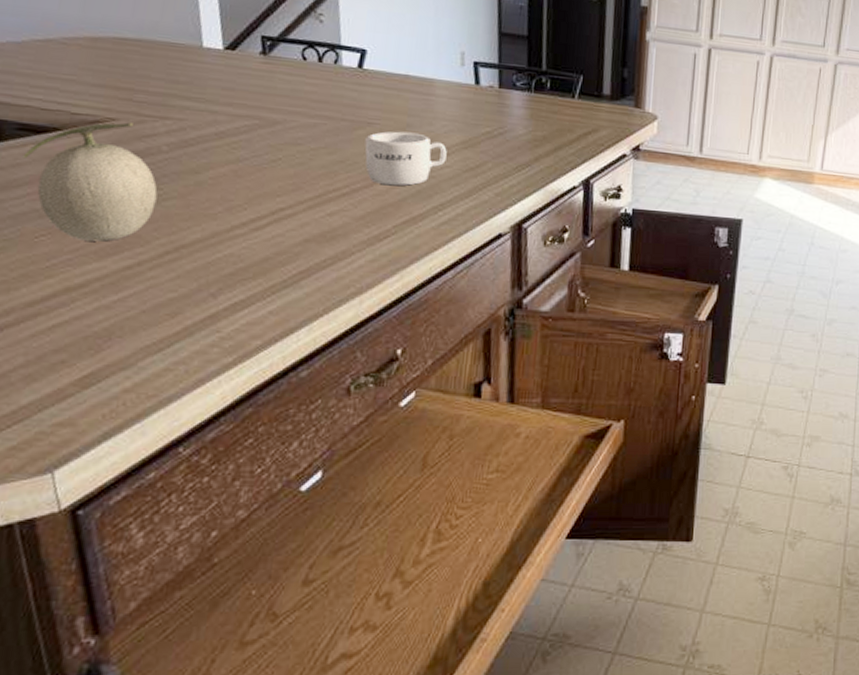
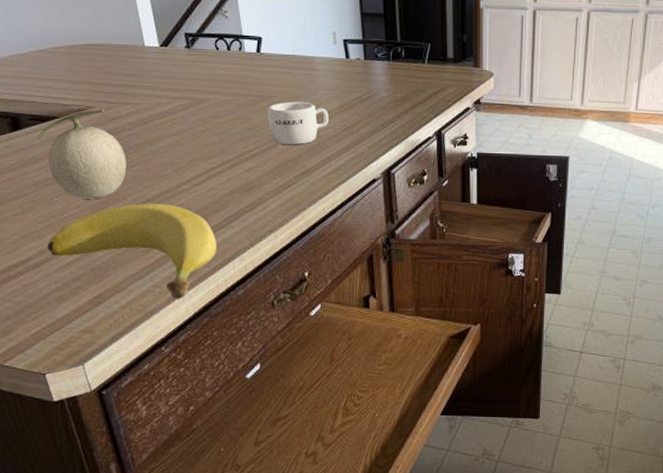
banana: none [19,250,277,382] -> present [48,204,217,299]

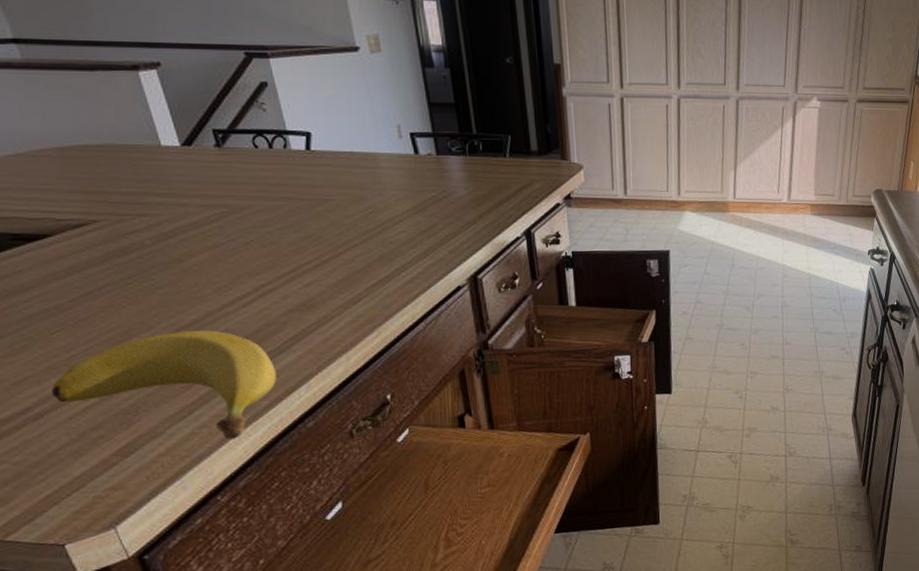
fruit: present [36,109,127,199] -> none [23,223,151,332]
mug: present [267,101,329,146] -> none [325,204,400,254]

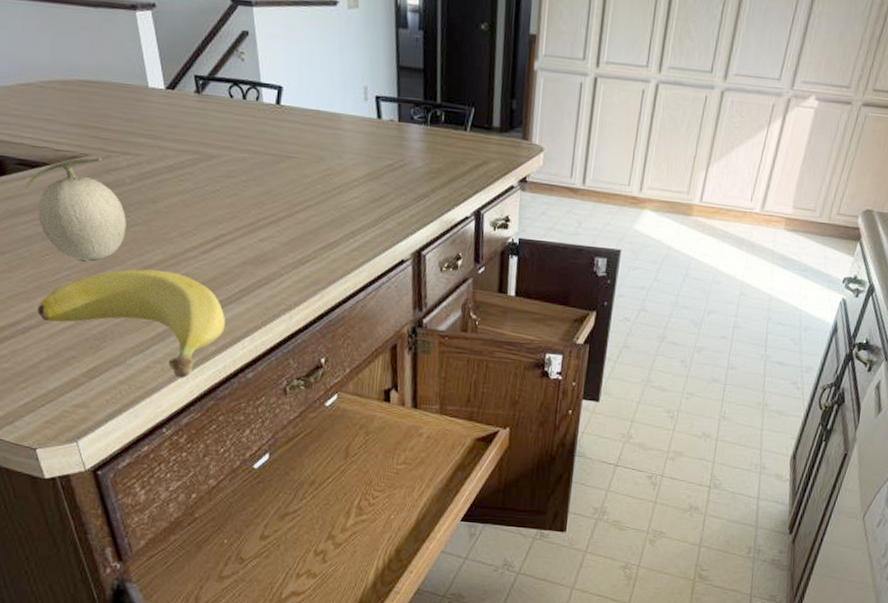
fruit: none [23,223,151,332] -> present [24,157,126,261]

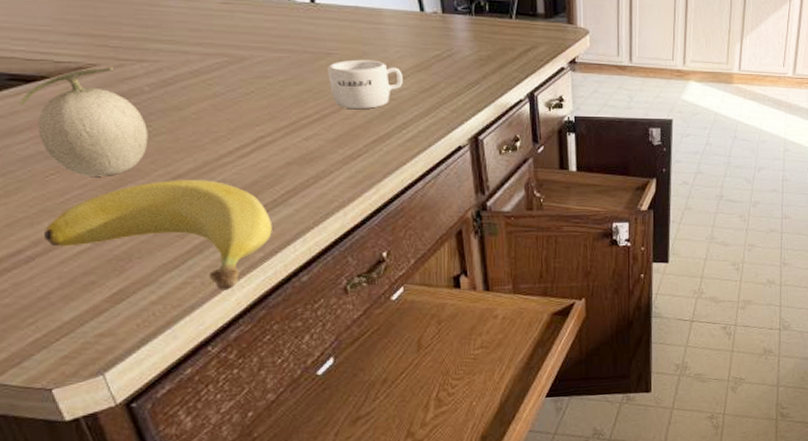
mug: none [286,164,355,215] -> present [327,59,403,110]

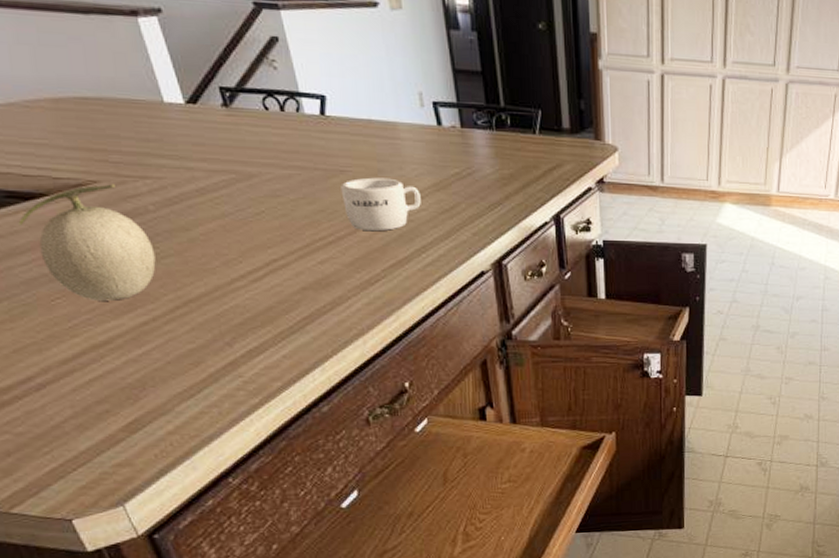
banana: present [44,180,272,290] -> none [54,305,290,421]

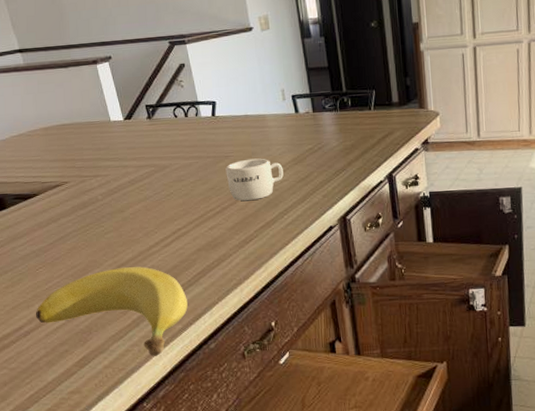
fruit: present [18,184,156,301] -> none [20,183,101,268]
banana: none [54,305,290,421] -> present [36,266,188,356]

